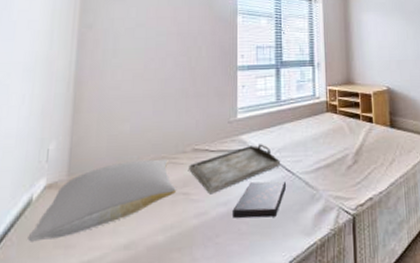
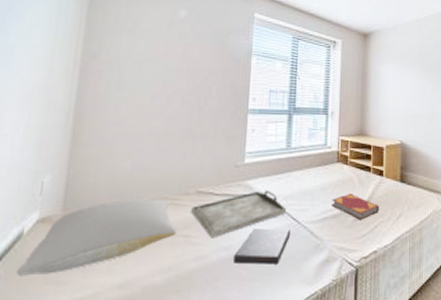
hardback book: none [324,142,372,168] -> present [332,194,380,220]

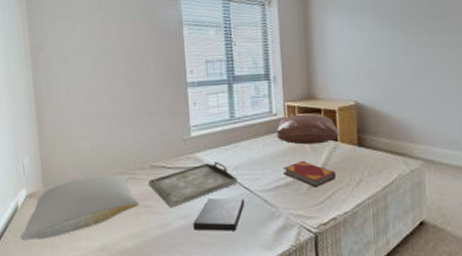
pillow: none [328,148,386,178] -> present [275,113,340,145]

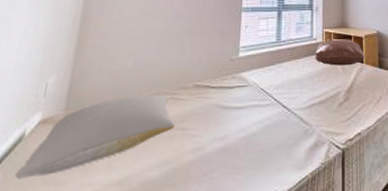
serving tray: present [148,162,237,208] -> none [189,81,277,130]
book: present [193,197,244,231] -> none [229,116,281,153]
hardback book: present [283,161,337,187] -> none [319,81,362,105]

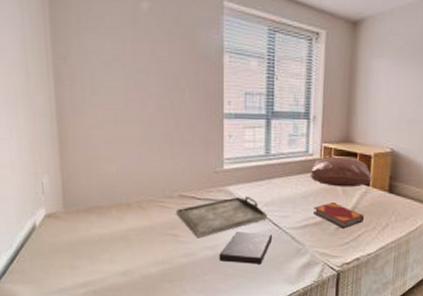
pillow: present [15,94,175,179] -> none [37,200,165,261]
serving tray: none [189,81,277,130] -> present [176,196,267,238]
book: none [229,116,281,153] -> present [219,231,272,264]
hardback book: none [319,81,362,105] -> present [314,203,365,229]

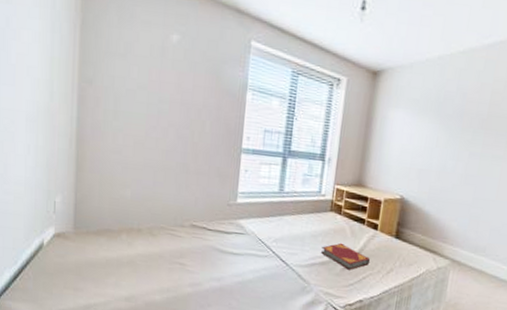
serving tray: present [176,196,267,238] -> none [186,231,276,269]
book: present [219,231,272,264] -> none [224,265,279,300]
pillow: present [310,156,373,187] -> none [320,198,382,230]

